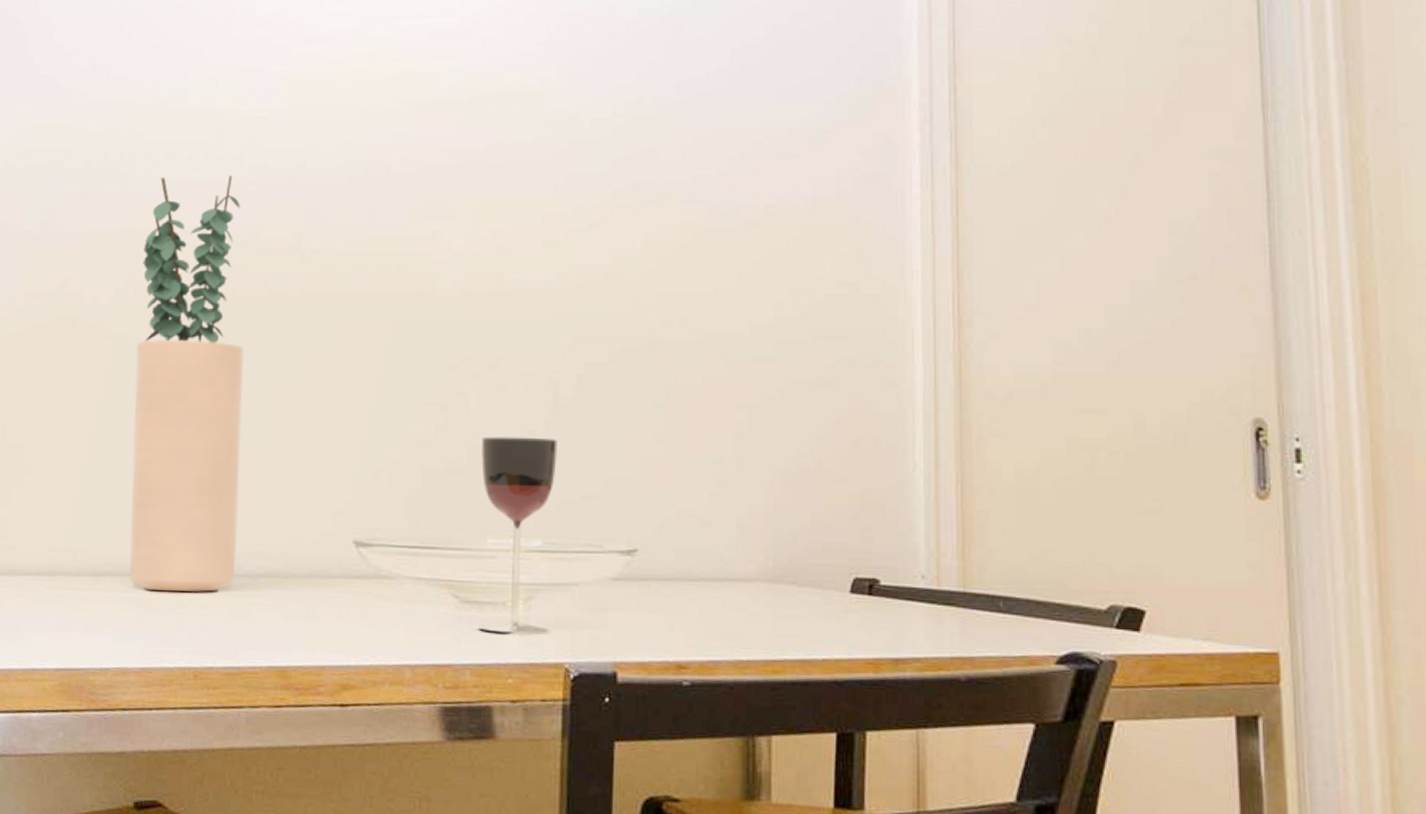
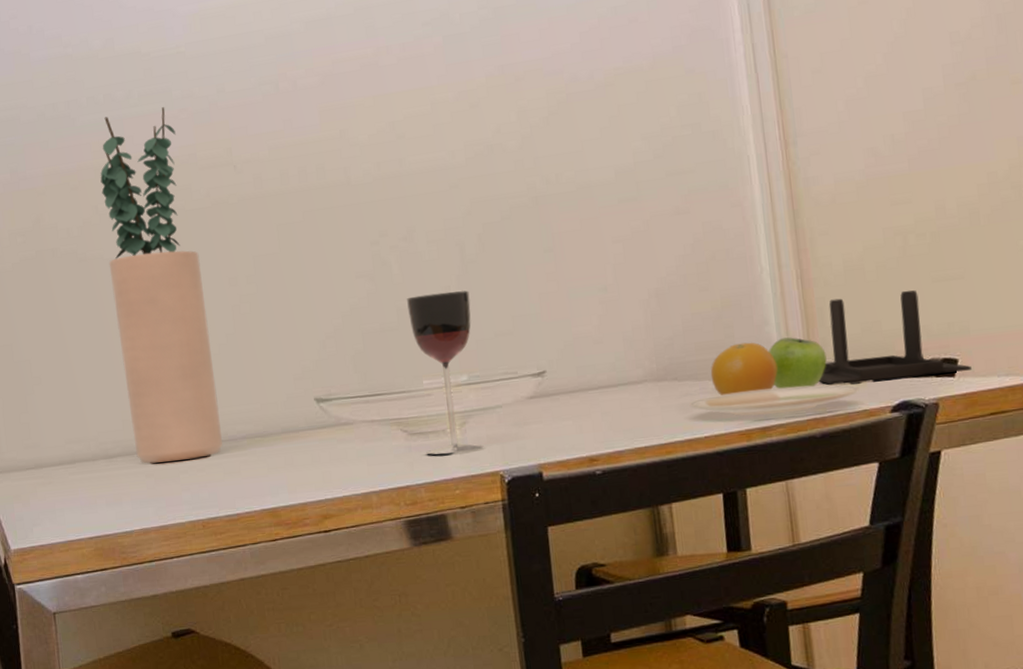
plate: none [808,610,1019,646] -> present [689,384,859,416]
fruit: none [838,551,921,614] -> present [710,342,778,395]
fruit: none [913,553,983,617] -> present [769,337,827,389]
napkin holder: none [970,515,1162,626] -> present [818,290,972,385]

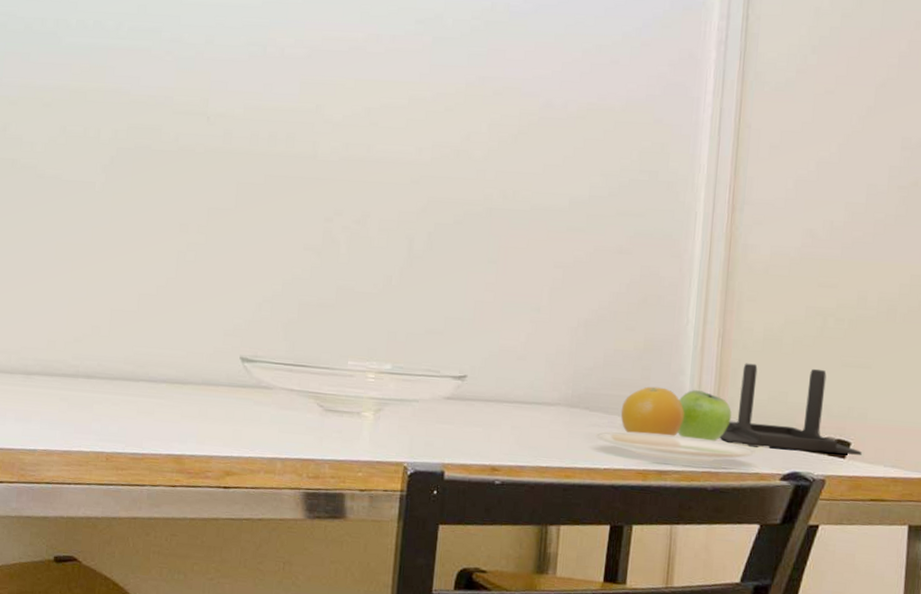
vase: present [100,107,223,464] -> none [55,42,157,392]
wineglass: present [406,290,485,455] -> none [337,278,409,438]

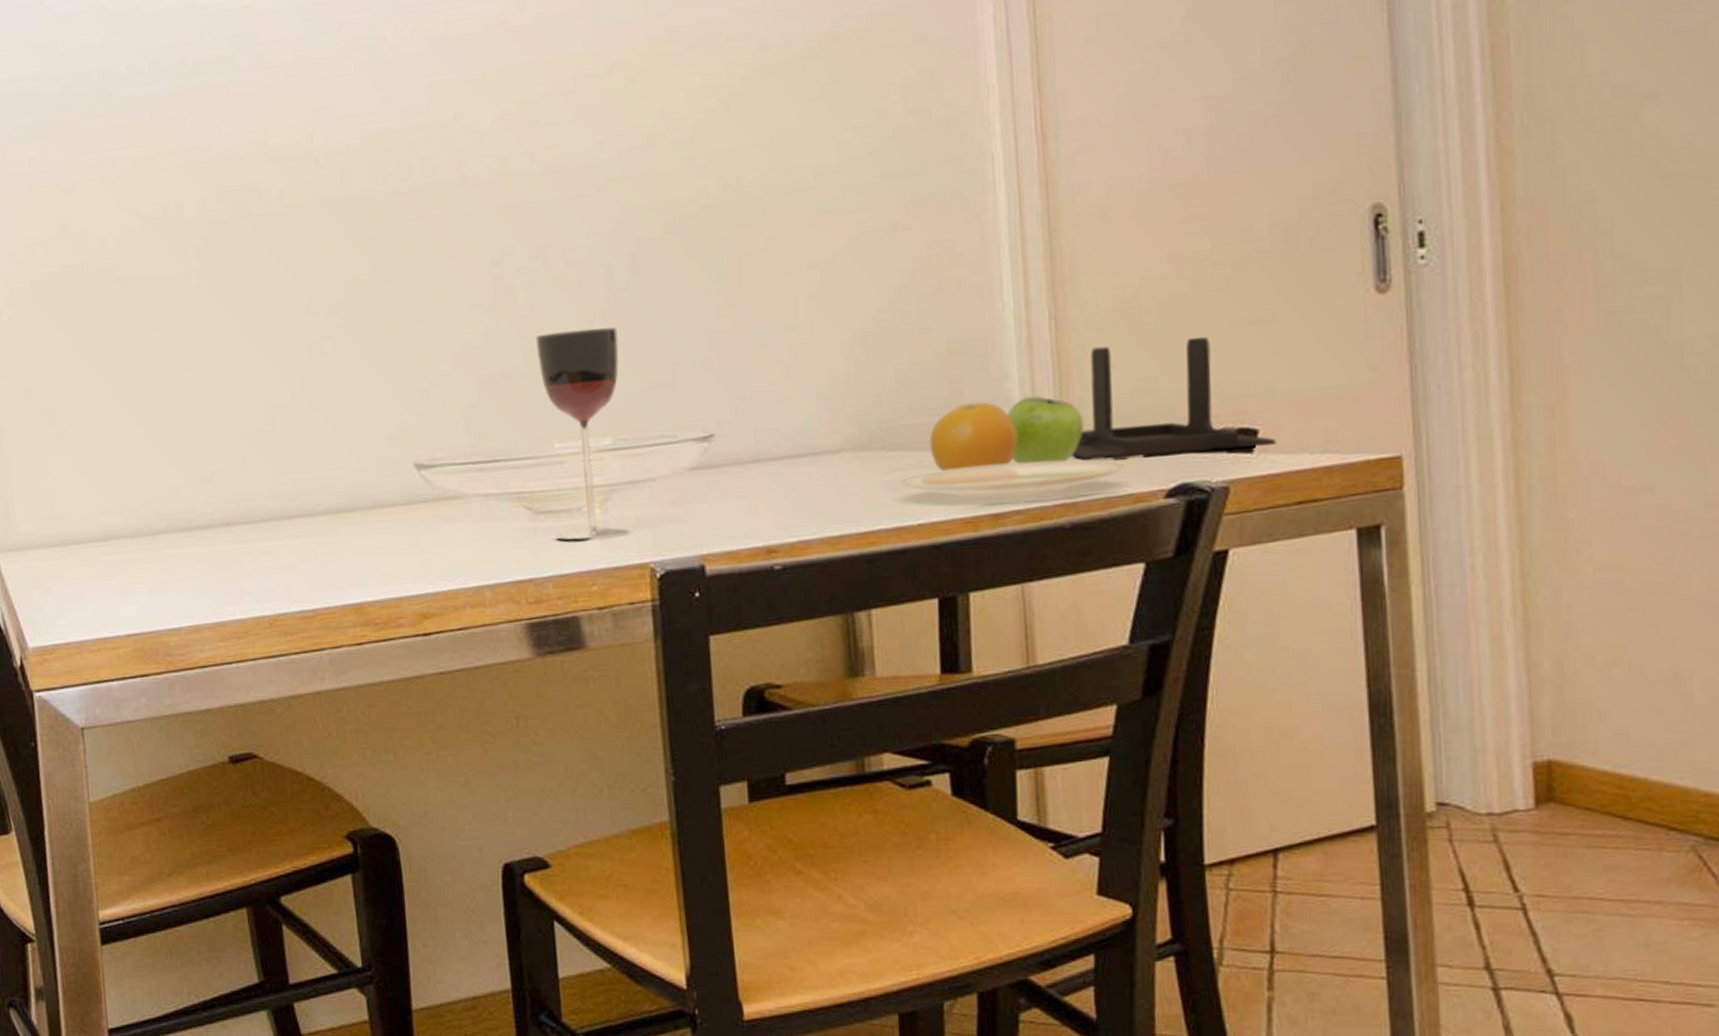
wineglass: none [337,278,409,438] -> present [535,327,632,540]

